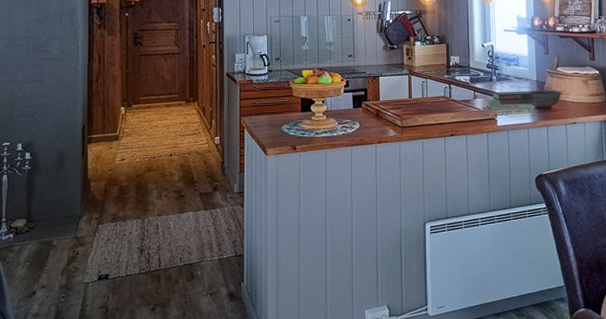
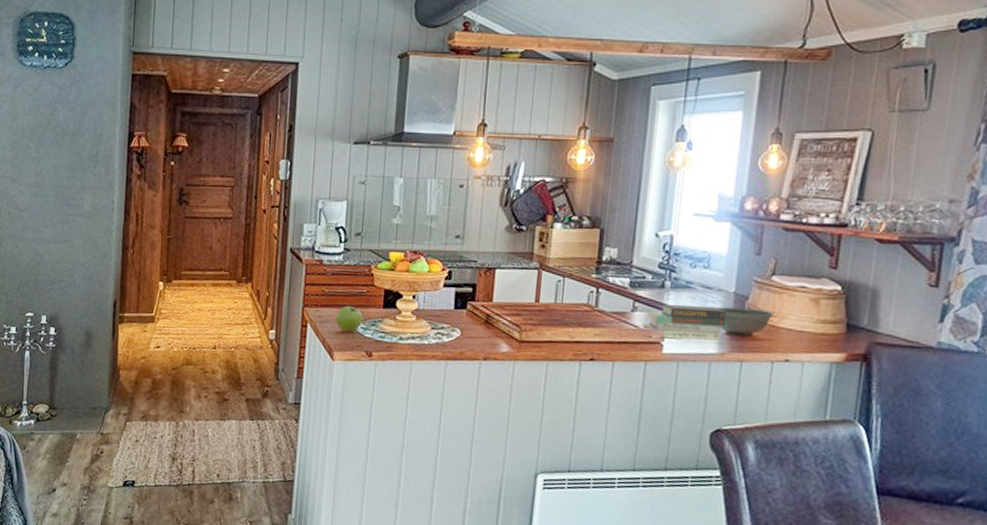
fruit: none [267,112,287,133] -> present [336,305,363,332]

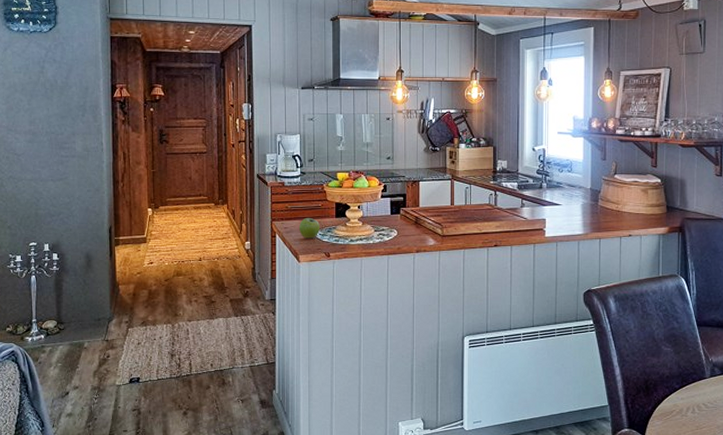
books: present [641,303,727,341] -> none [529,199,587,226]
bowl: present [718,307,774,338] -> none [581,199,618,221]

